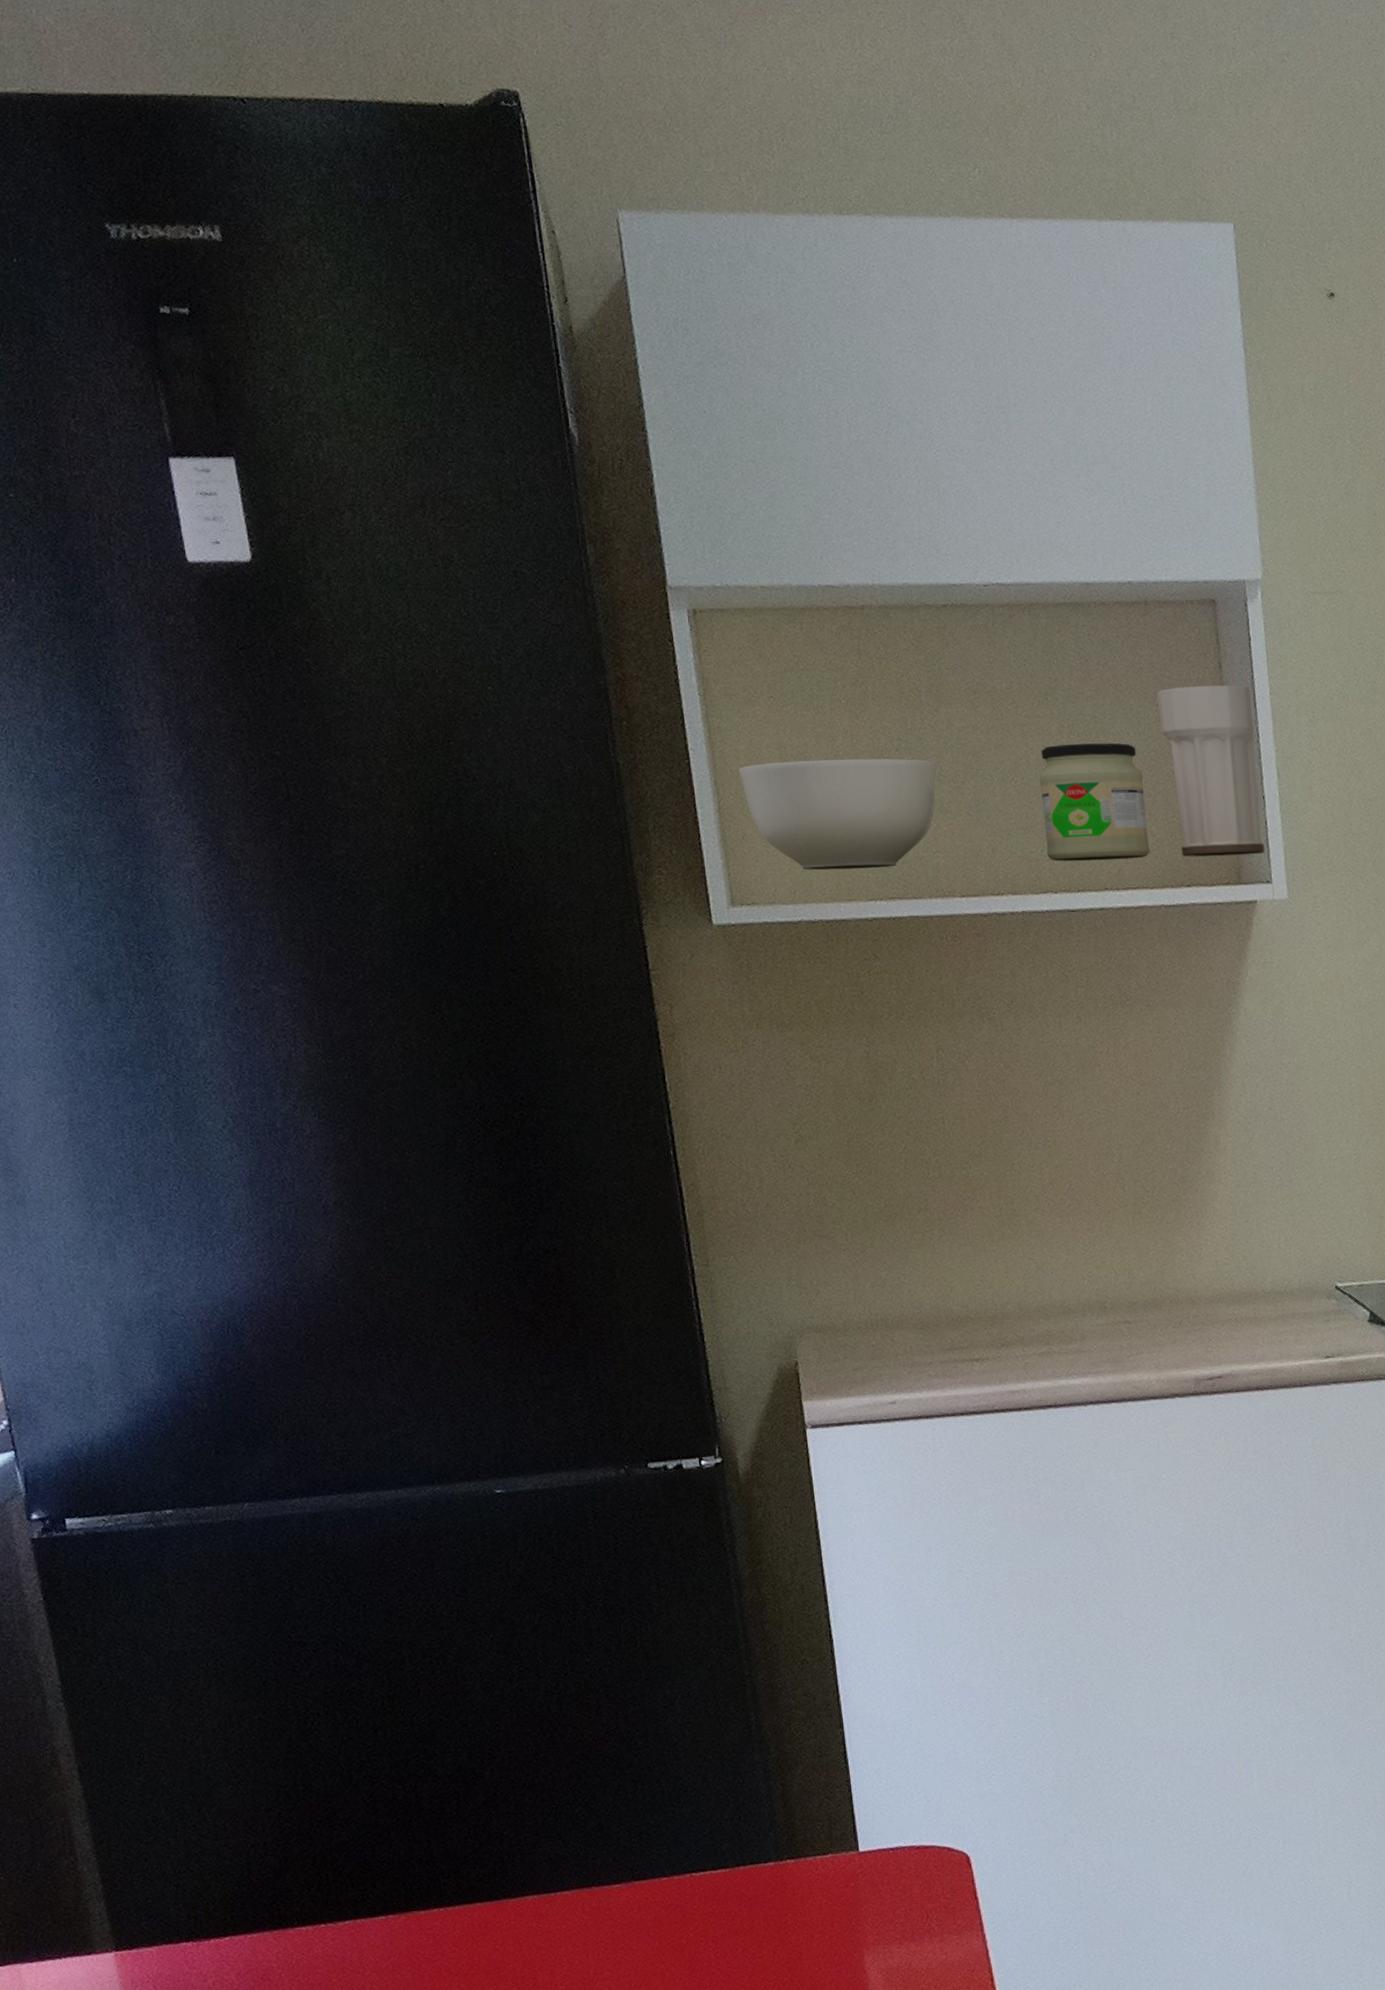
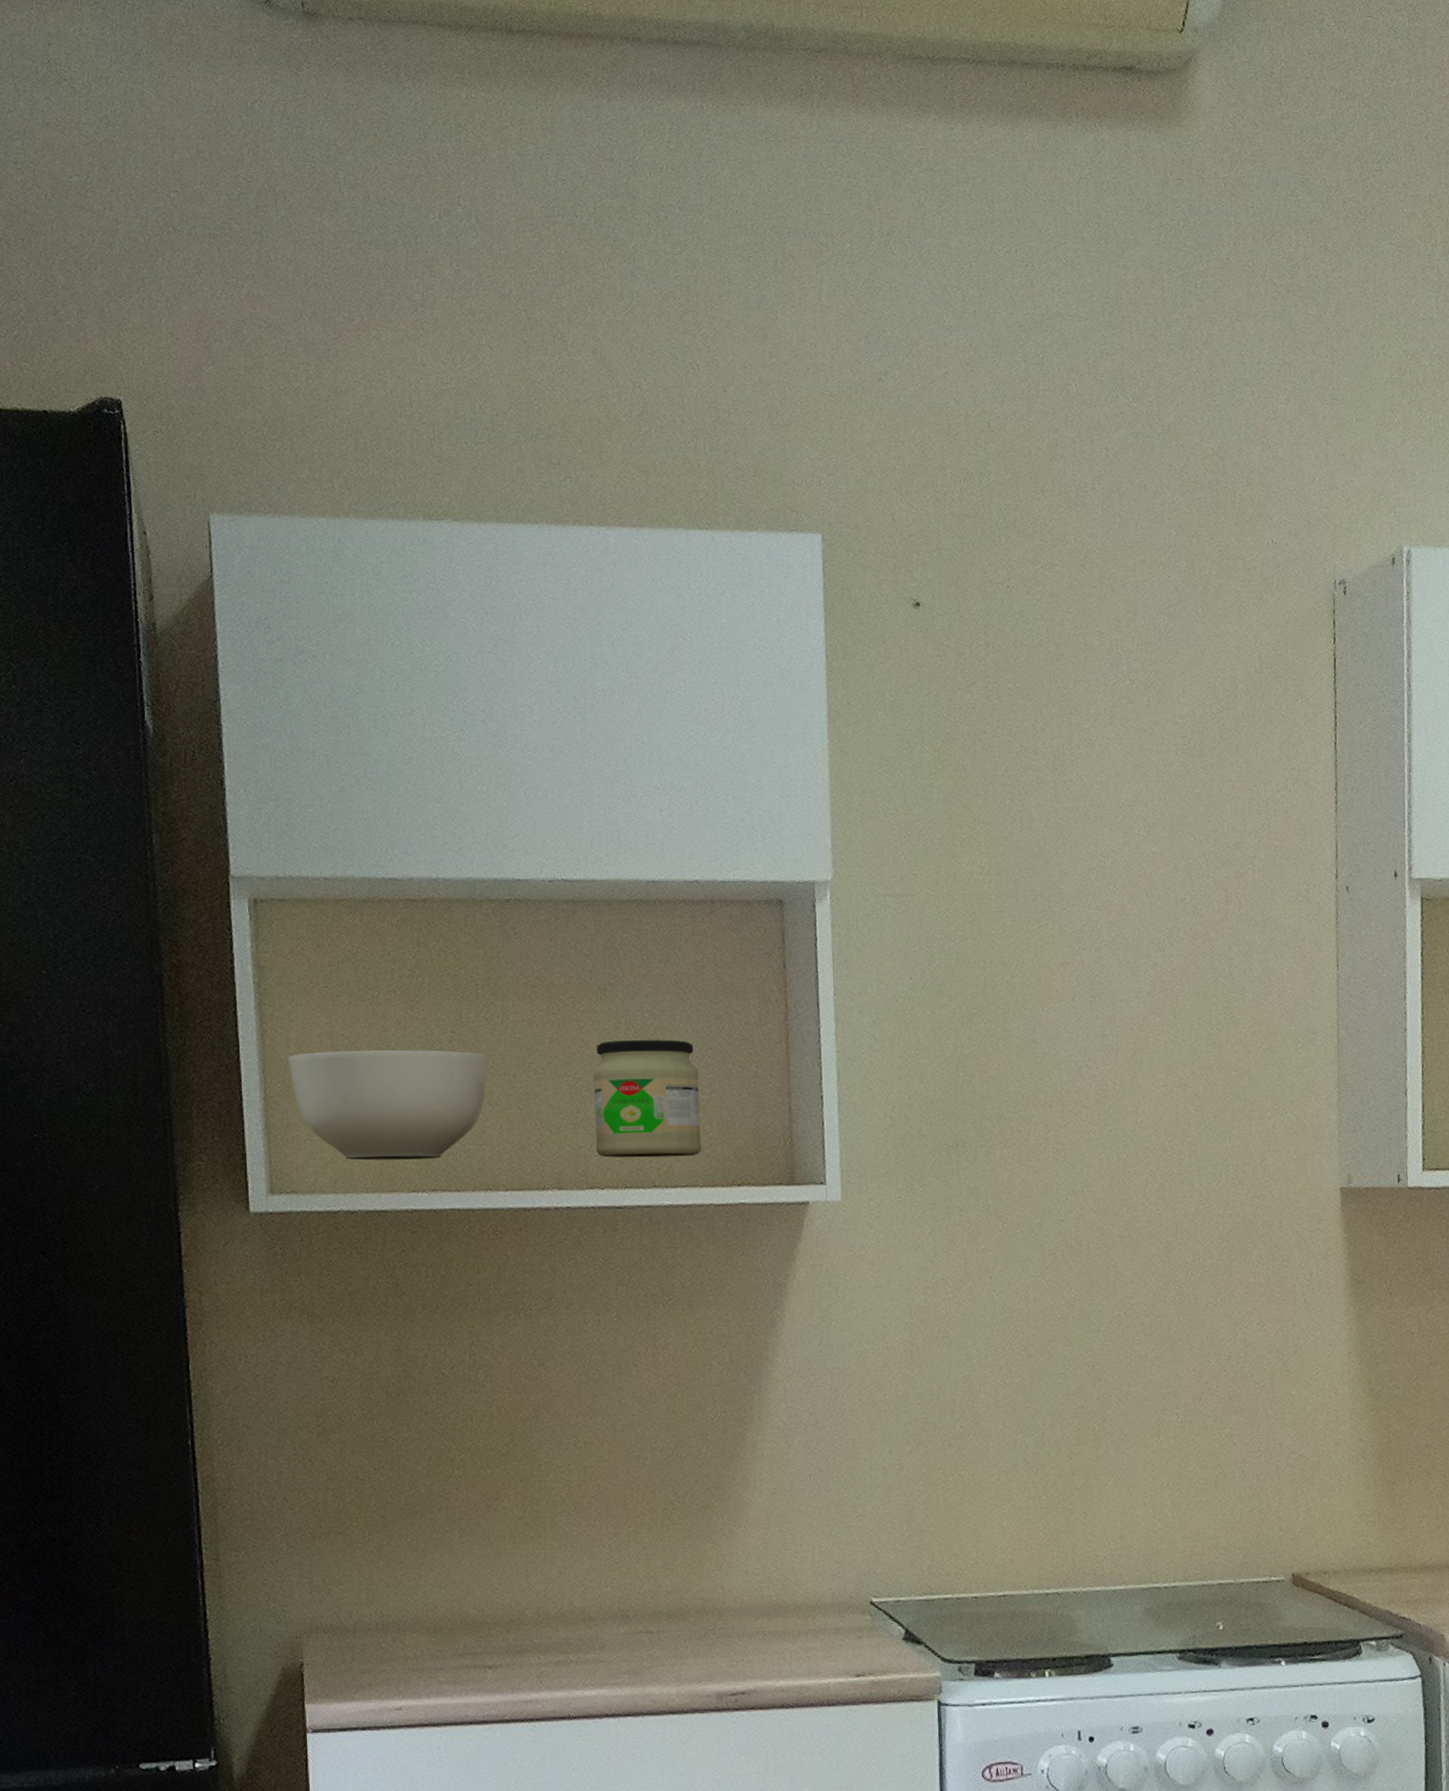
cup: present [1156,685,1265,858] -> none [718,984,820,1157]

